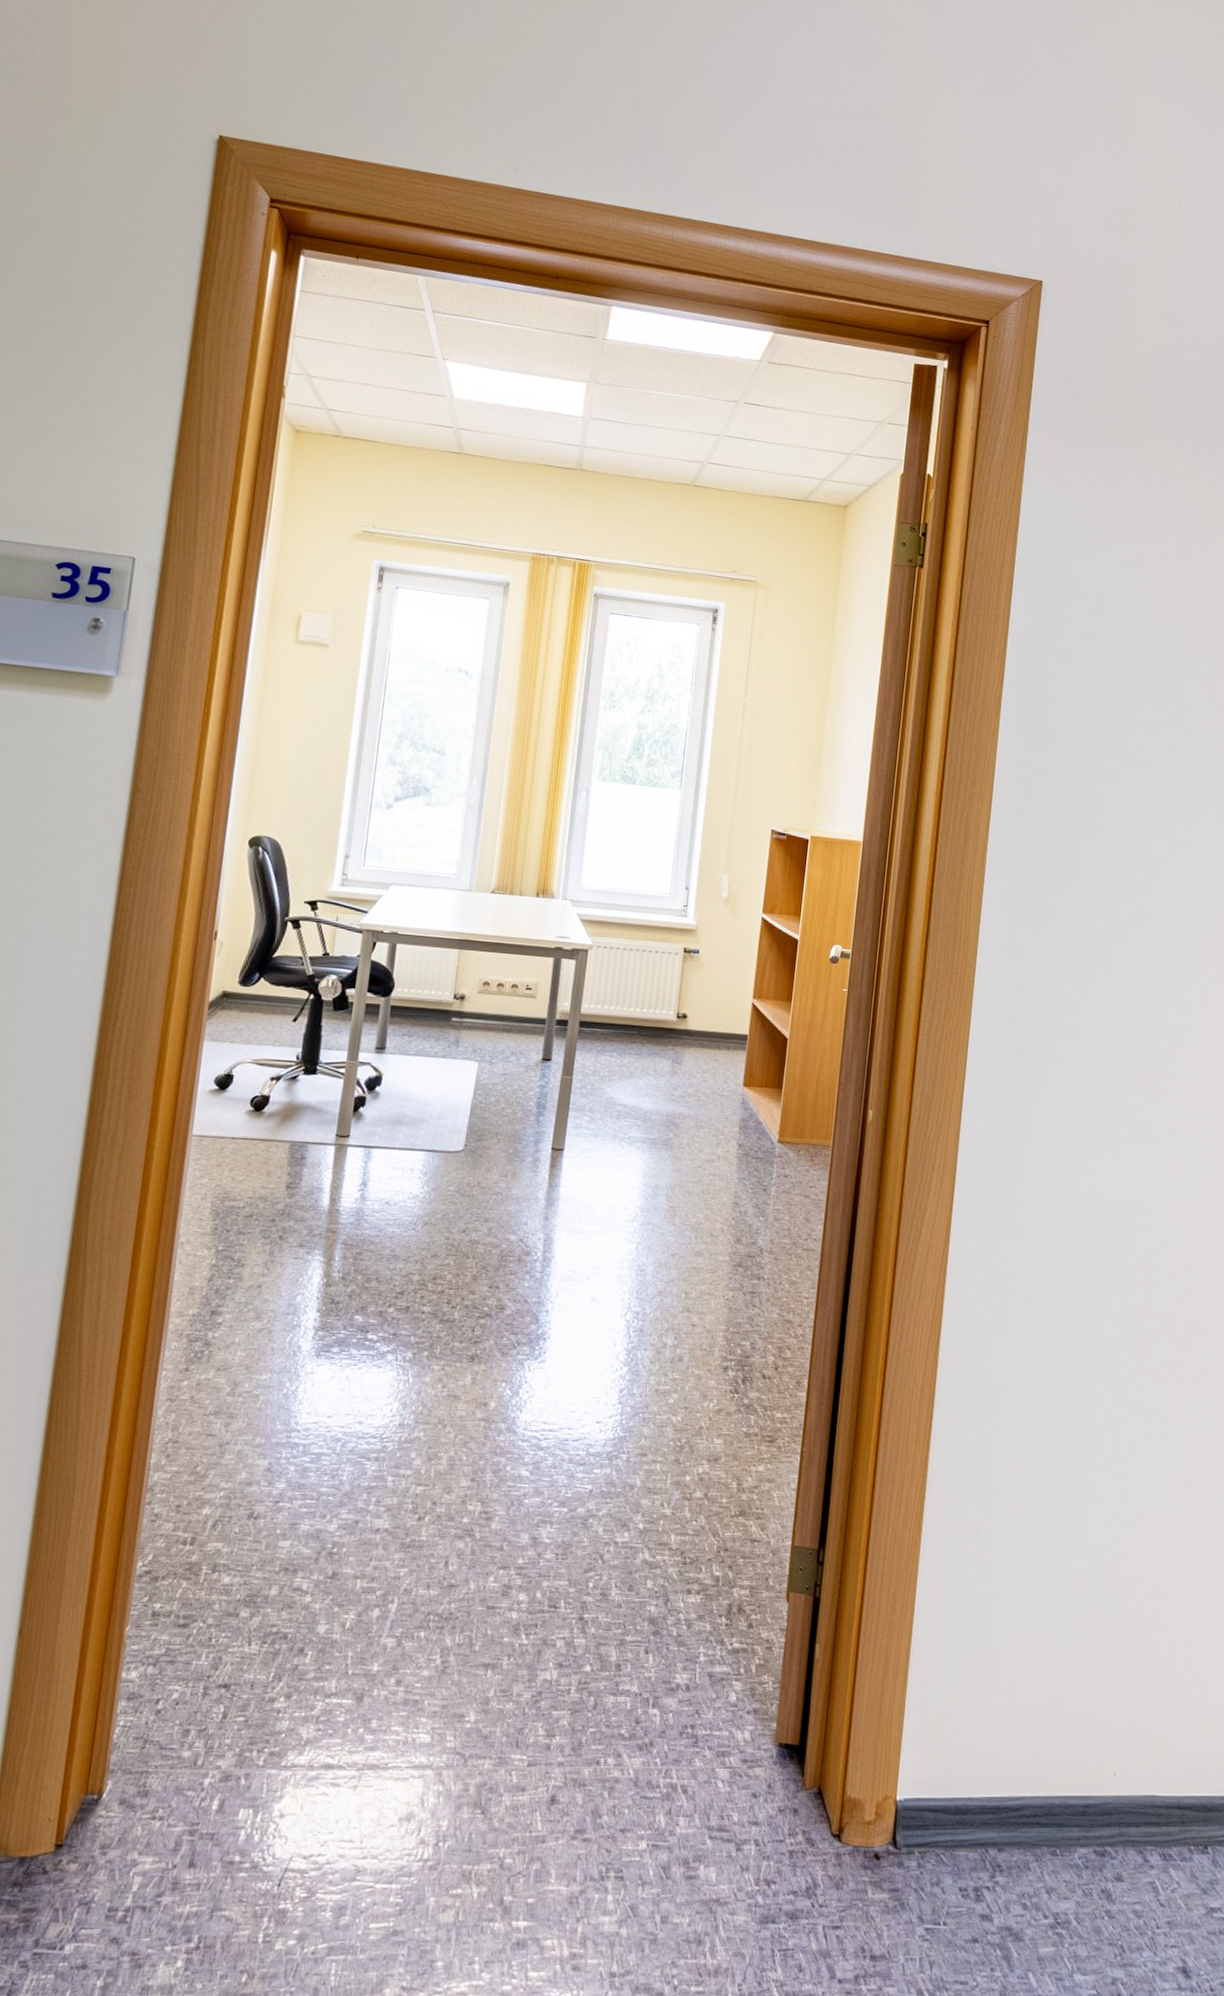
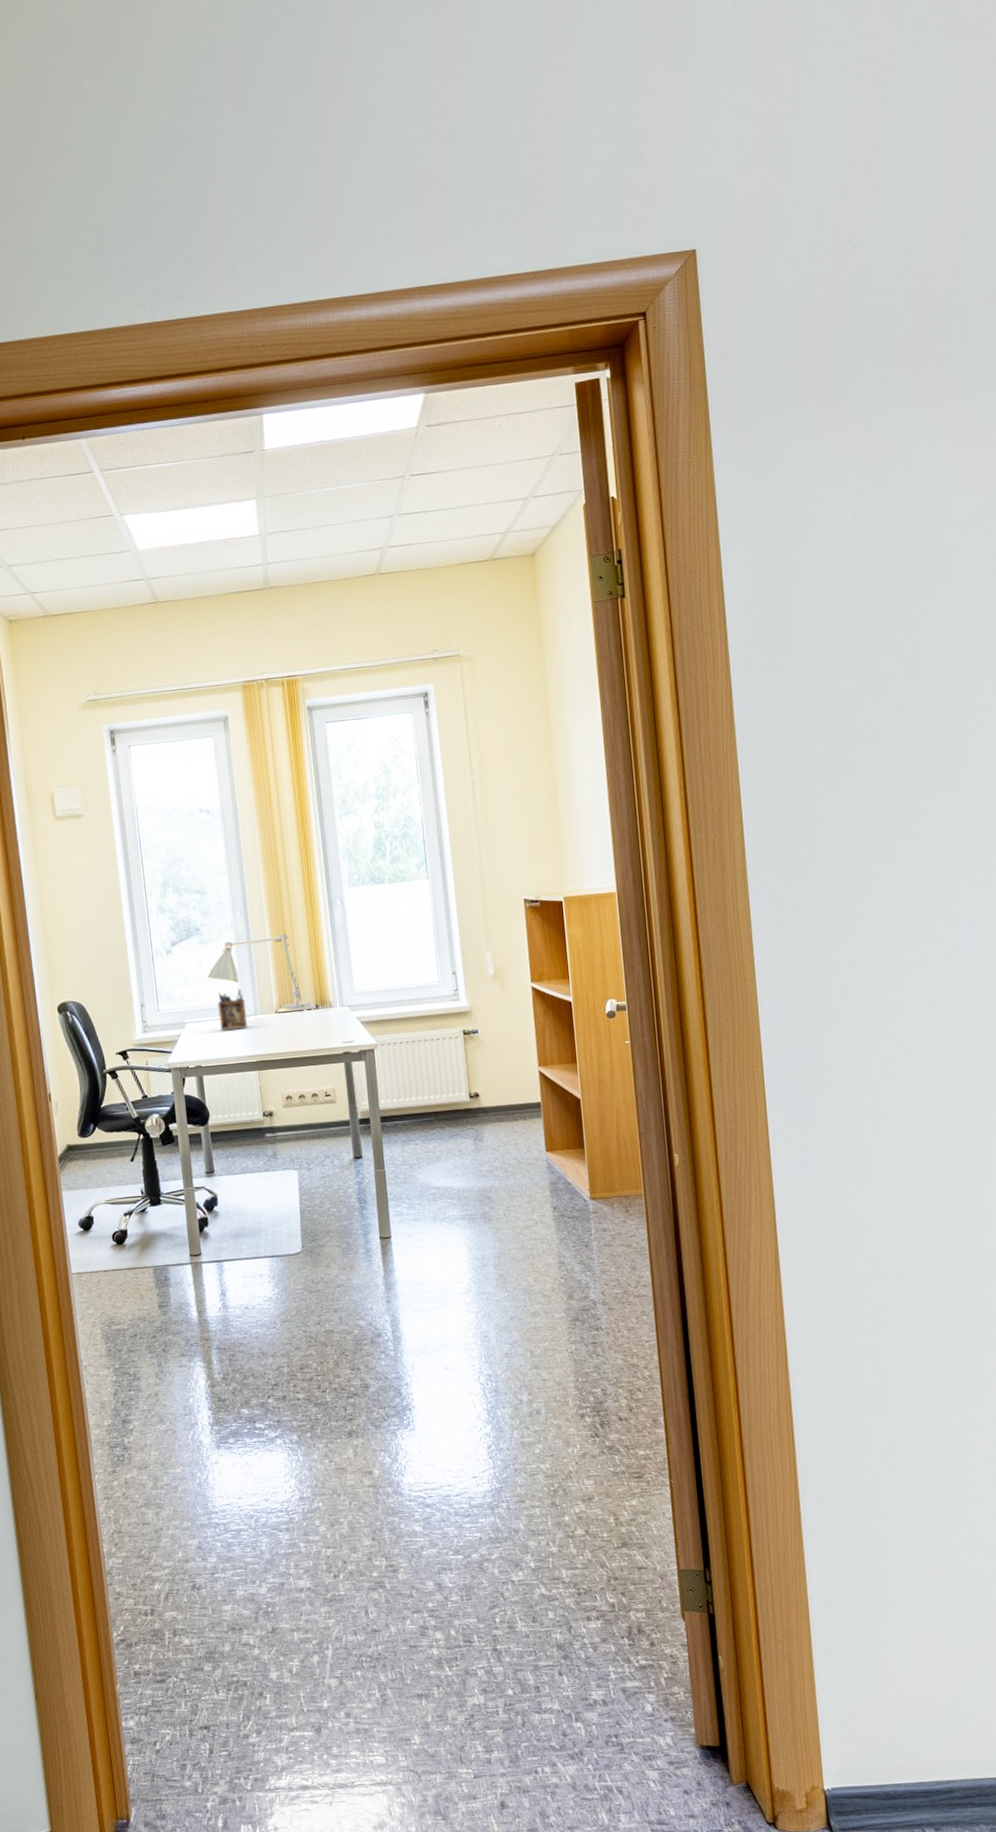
desk lamp: none [426,808,541,897] -> present [207,933,320,1013]
desk organizer: none [427,859,462,902] -> present [217,988,248,1030]

